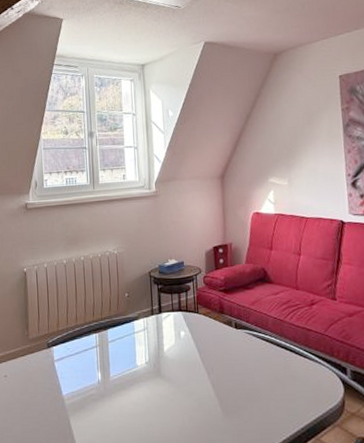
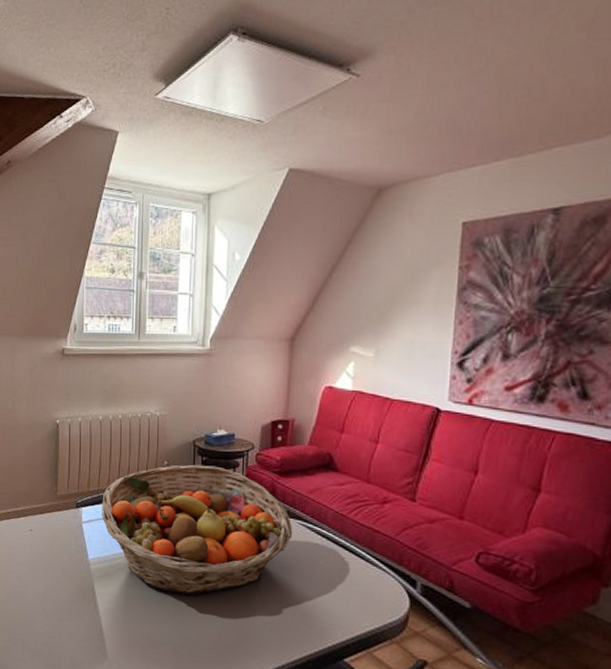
fruit basket: none [71,292,242,415] -> present [102,464,293,596]

